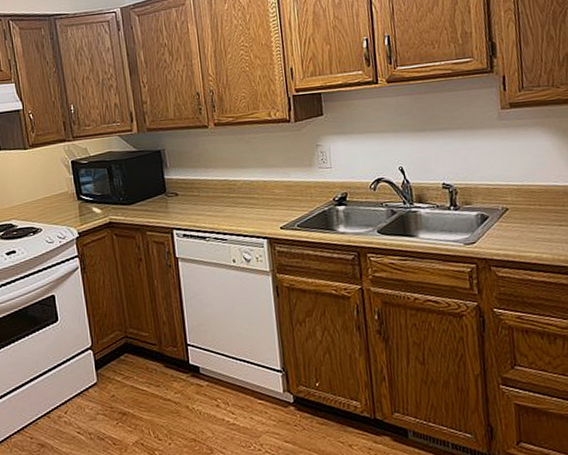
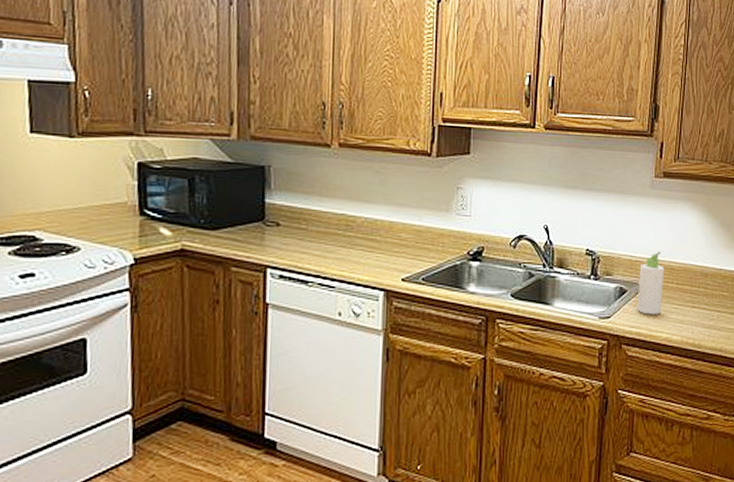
bottle: none [498,176,527,237] -> present [637,250,665,315]

